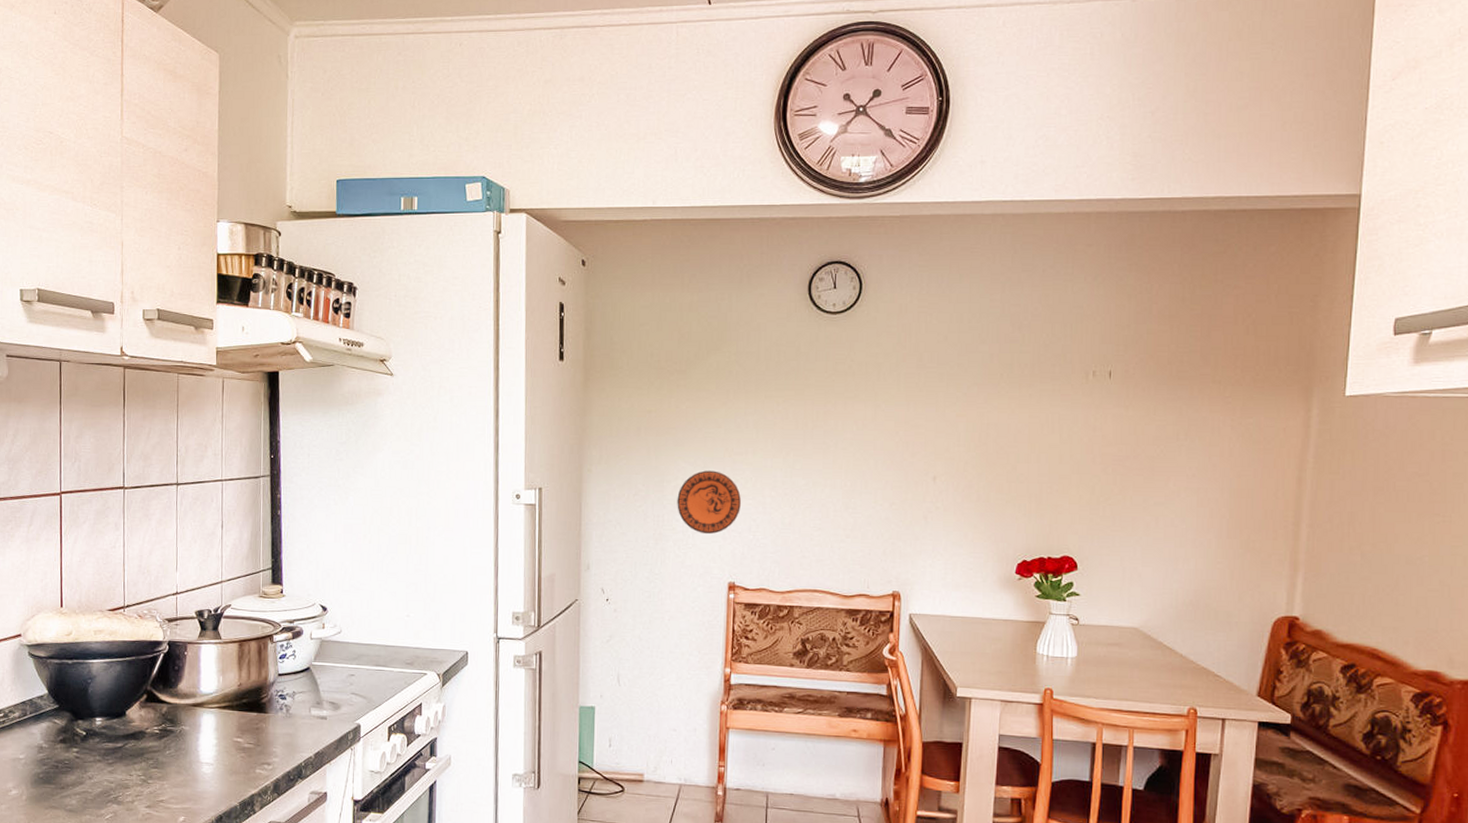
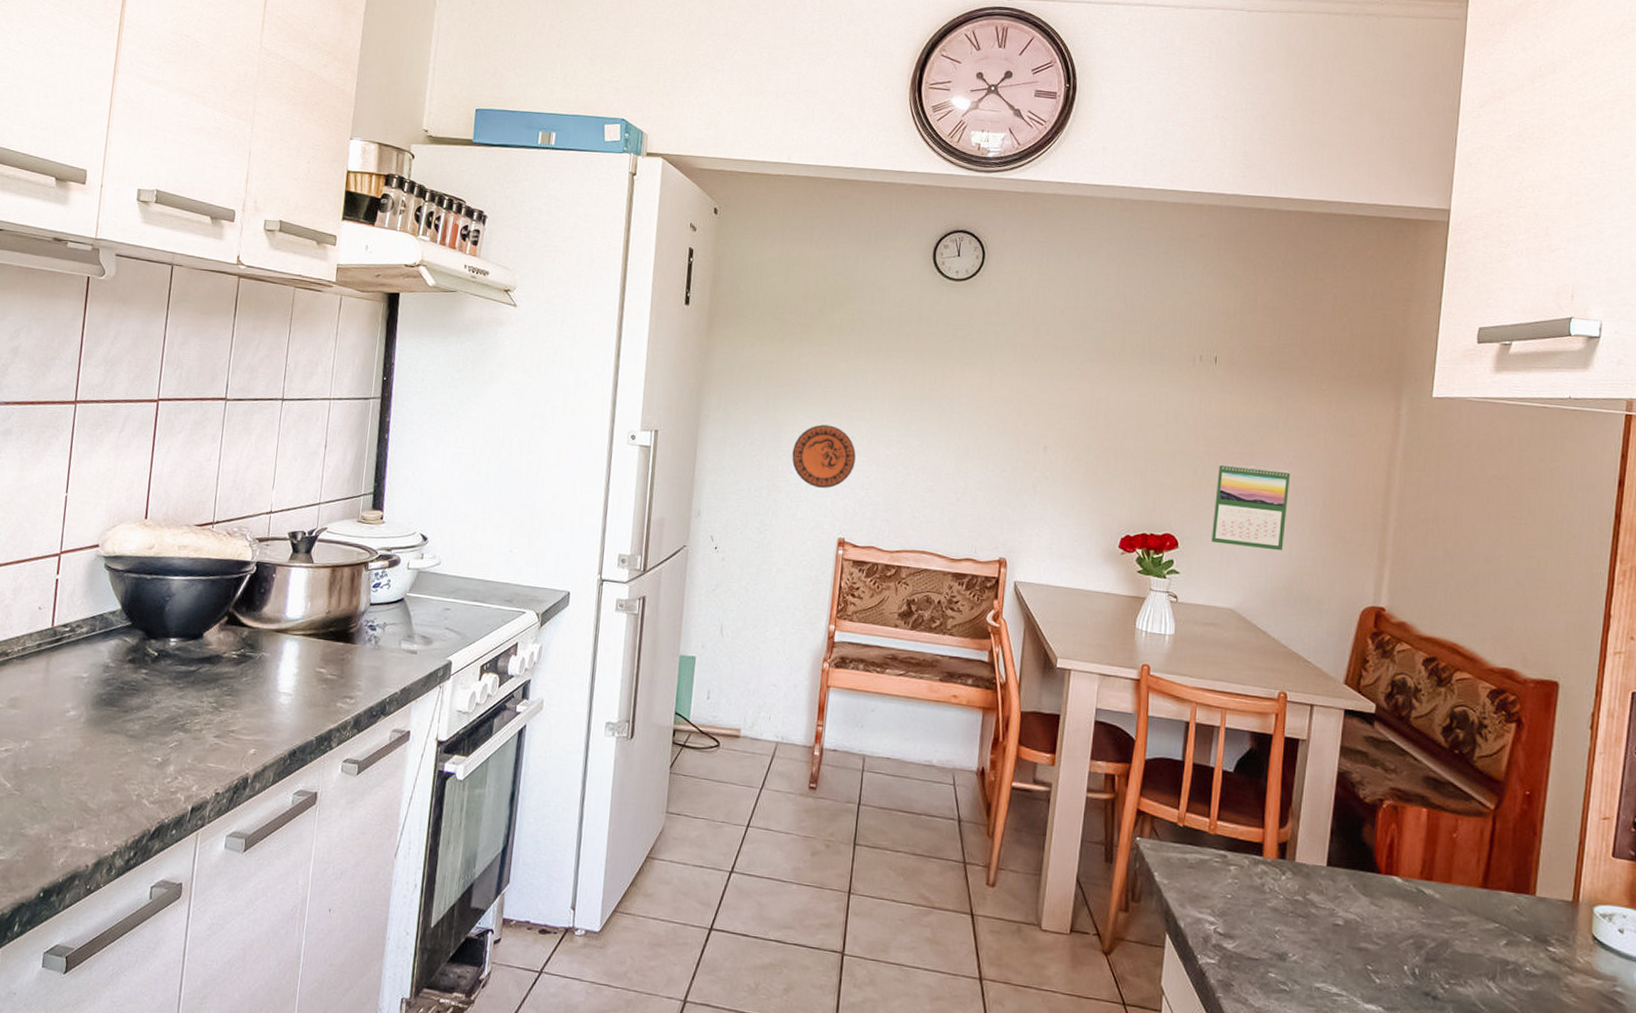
calendar: none [1112,480,1194,566] -> present [1211,463,1291,551]

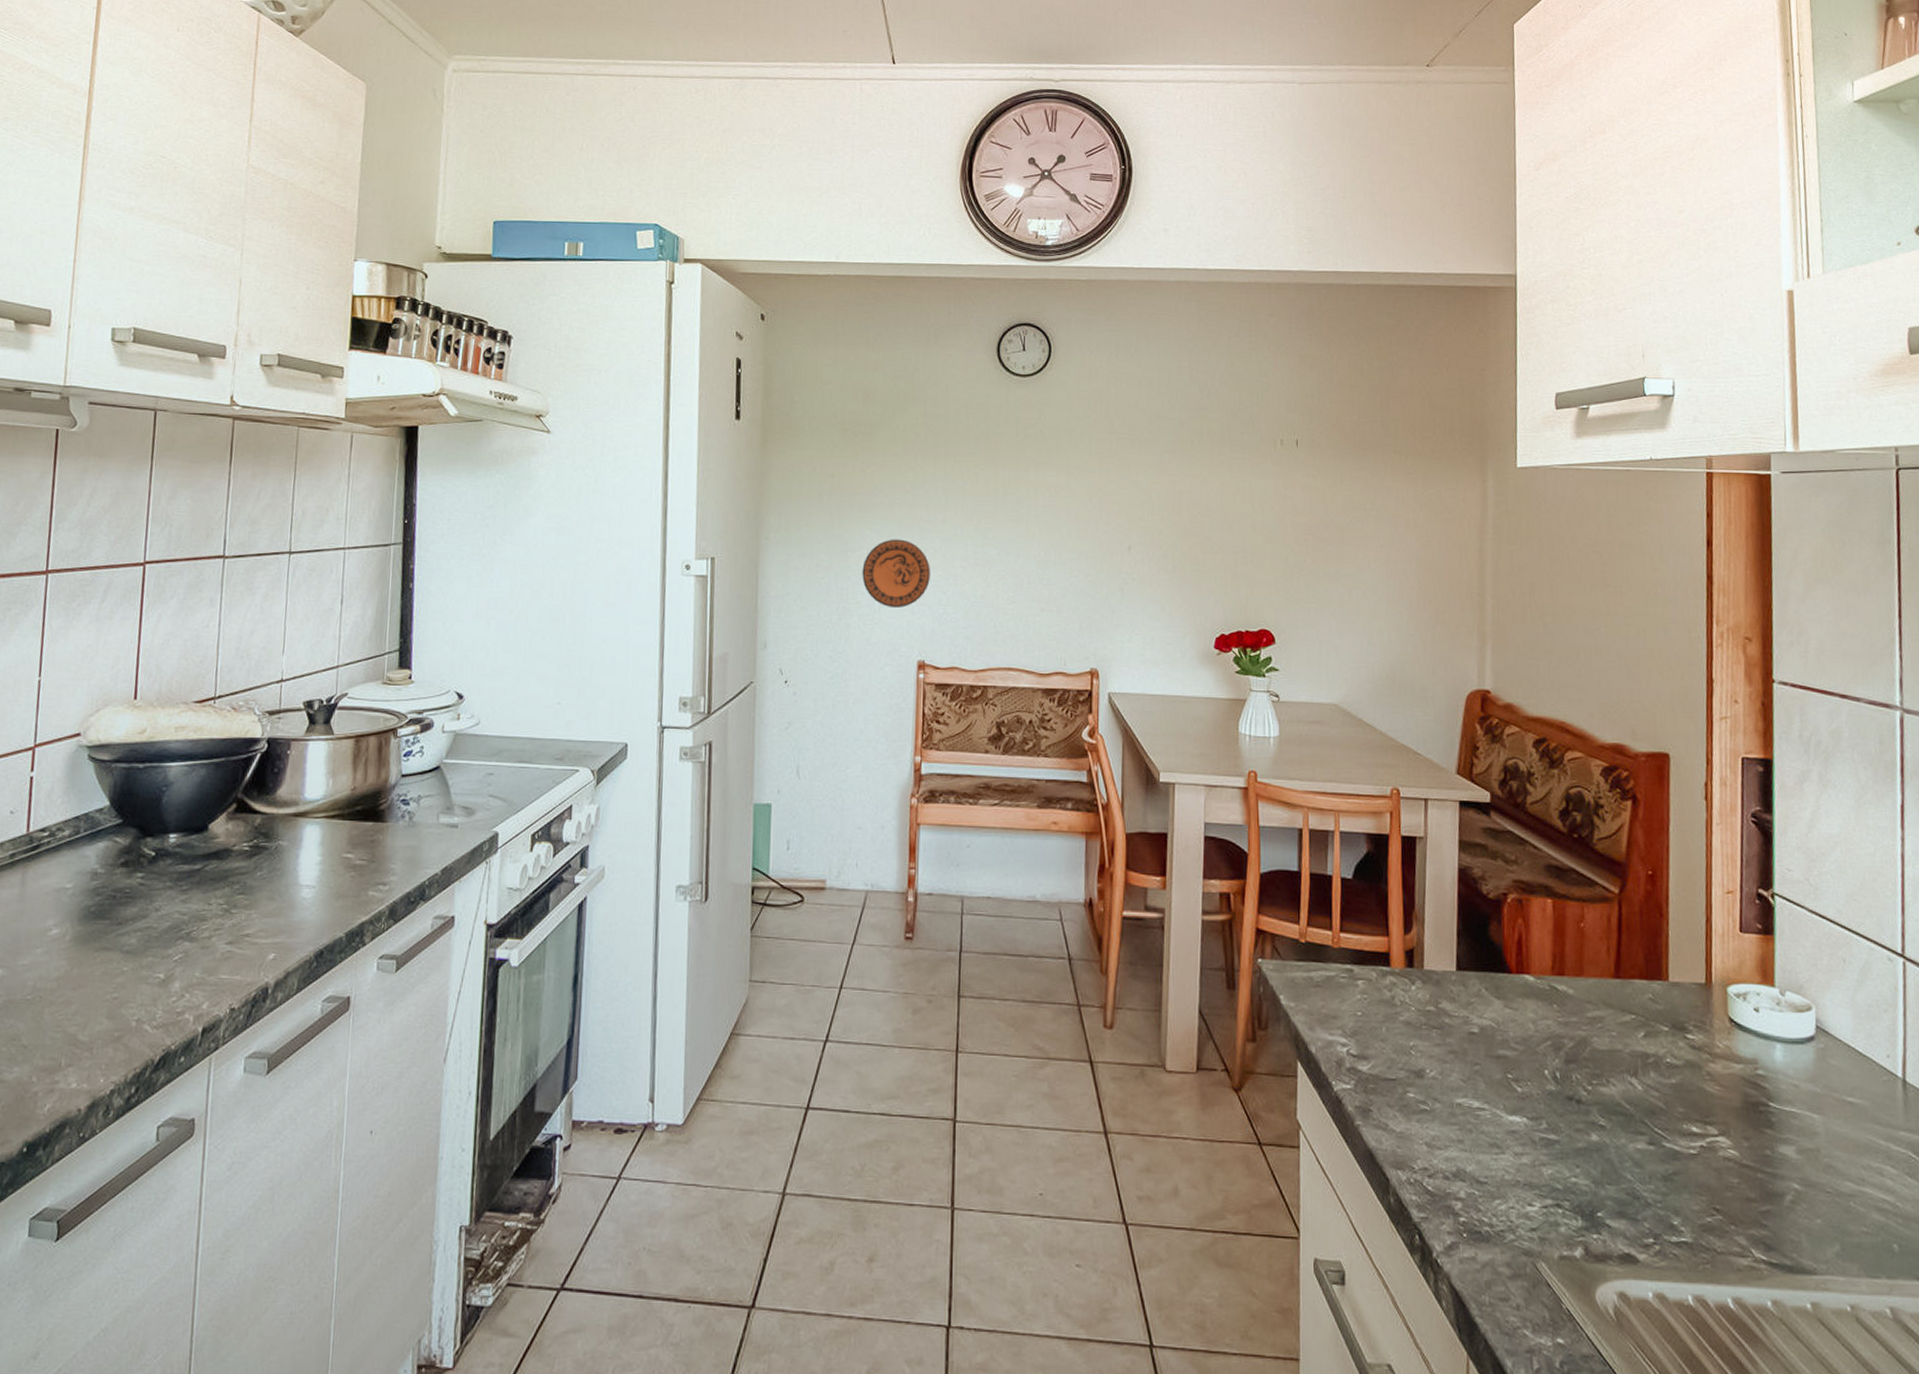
calendar: present [1211,463,1291,551] -> none [1308,550,1383,639]

